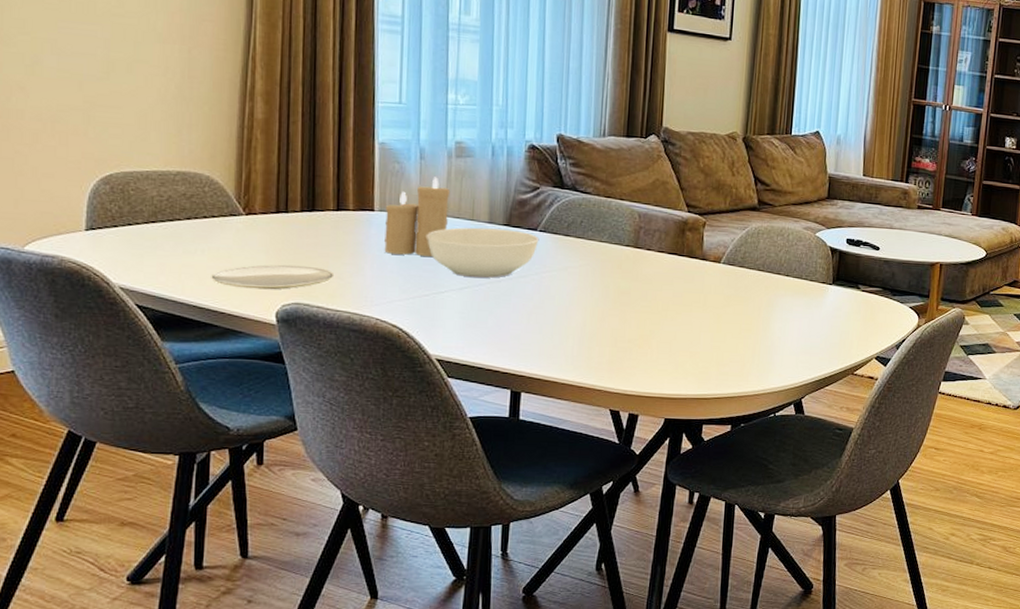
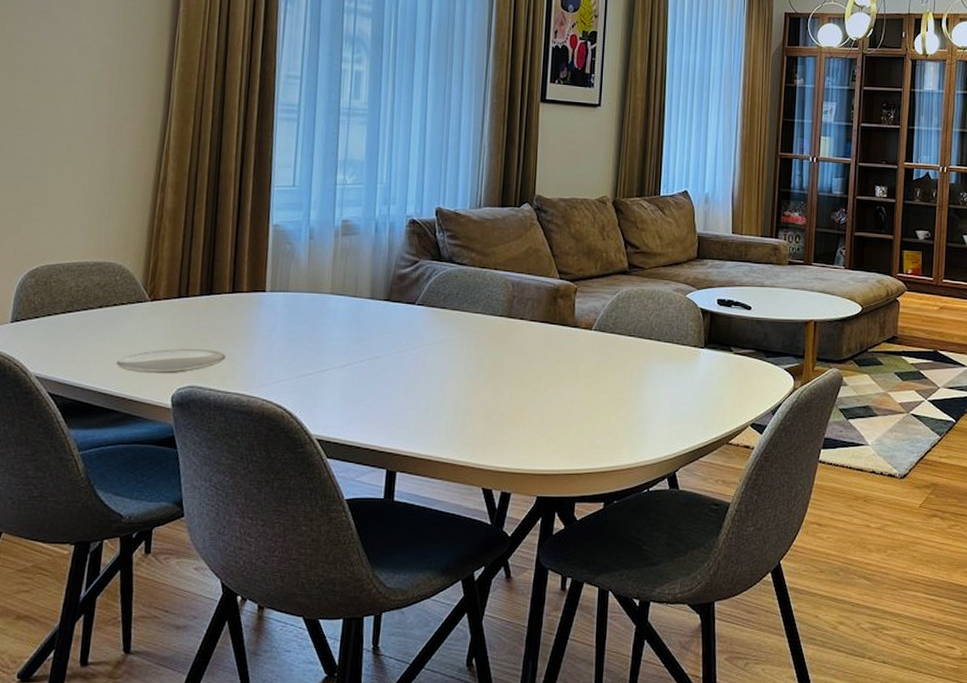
candle: present [384,177,451,256] -> none [273,255,336,335]
bowl: present [425,227,539,278] -> none [311,304,417,354]

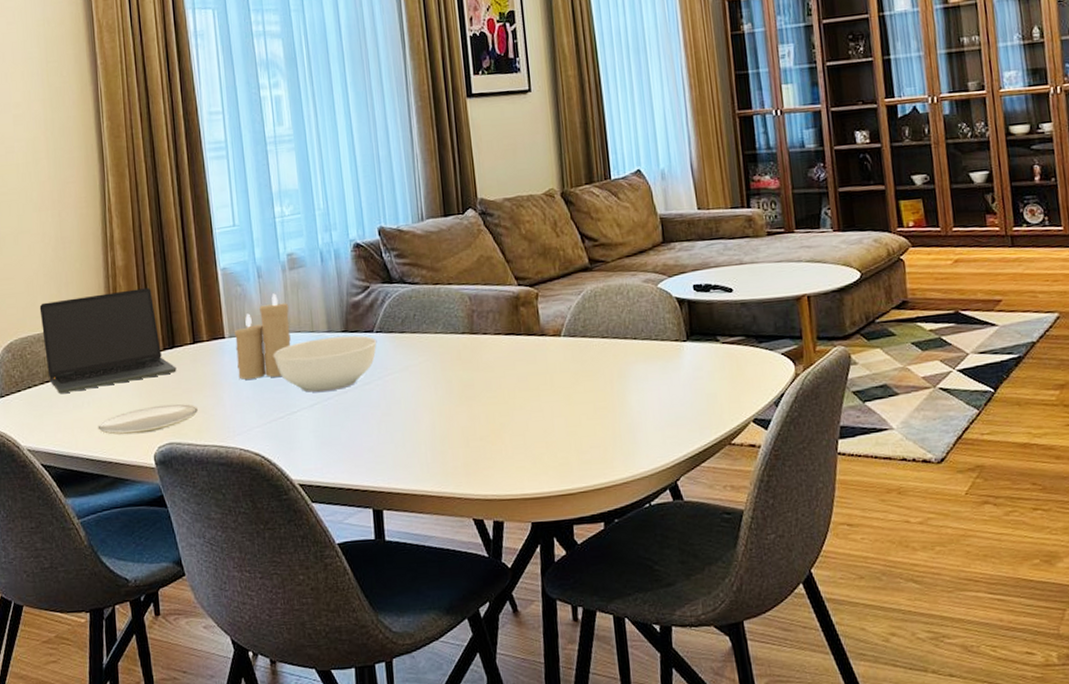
laptop: none [72,233,210,326] -> present [39,288,177,394]
candle: none [273,255,336,335] -> present [235,293,291,380]
bowl: none [311,304,417,354] -> present [273,335,377,393]

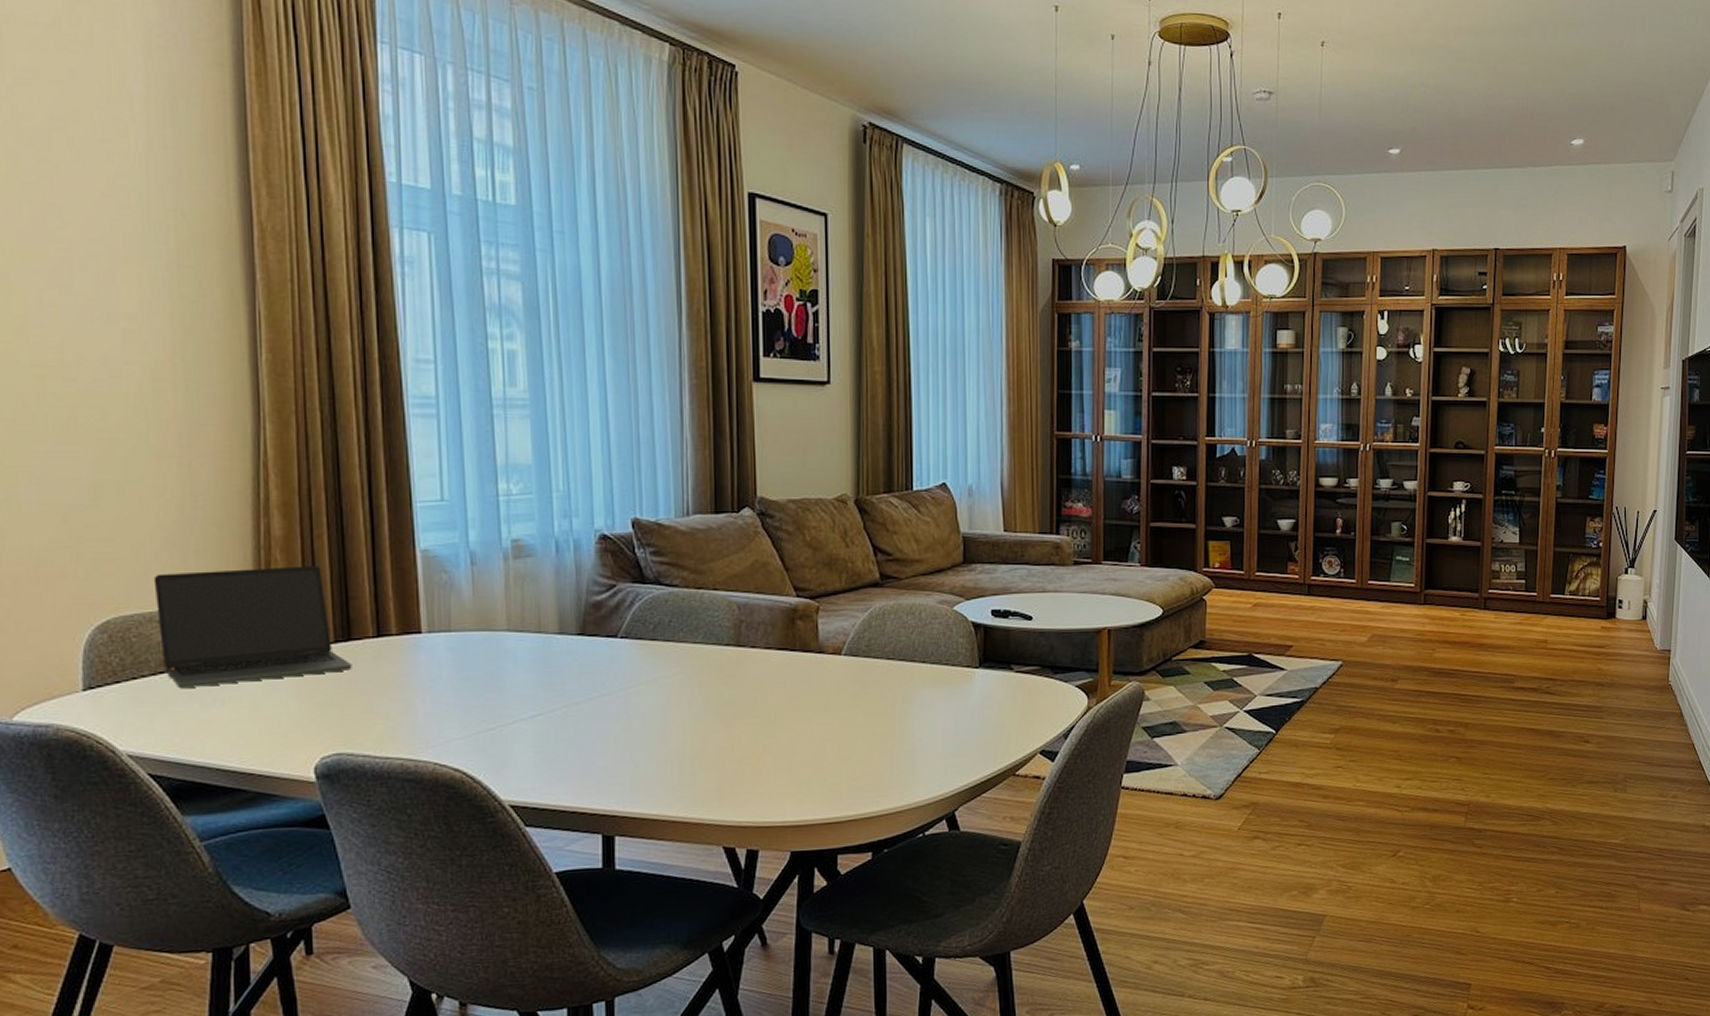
plate: present [98,403,199,435] -> none [235,707,381,742]
candle: present [235,293,291,380] -> none [435,584,511,683]
bowl: present [273,335,377,393] -> none [485,639,621,702]

